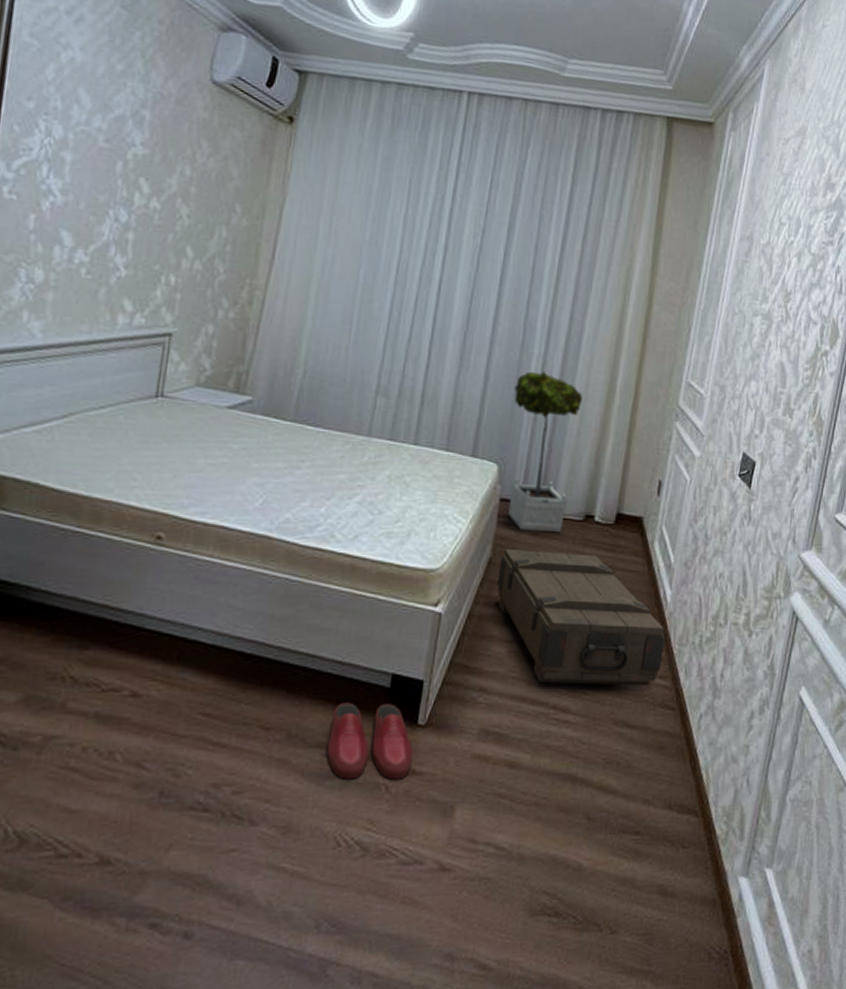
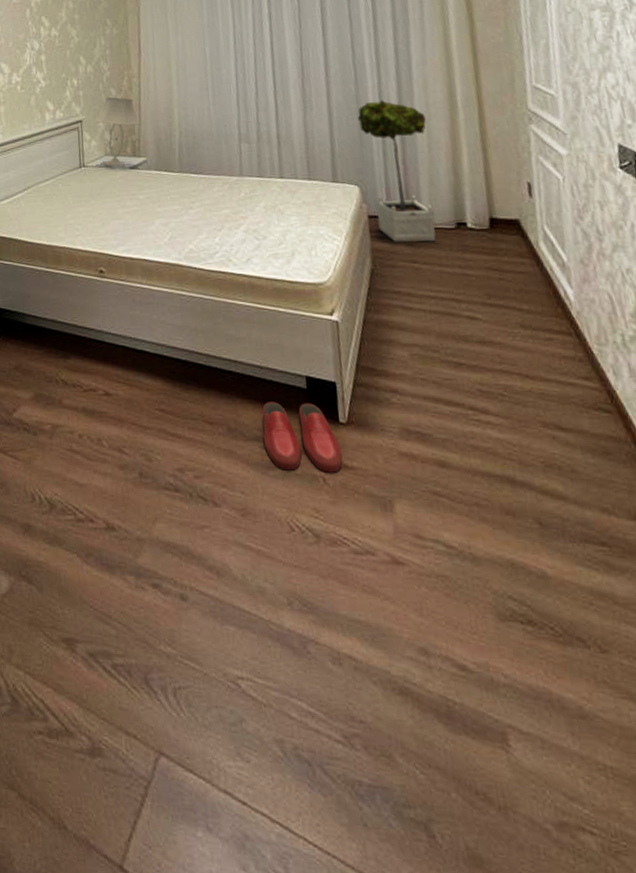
table lamp: none [190,309,254,405] -> present [94,97,140,168]
ammo crate: present [497,549,666,686] -> none [382,259,583,388]

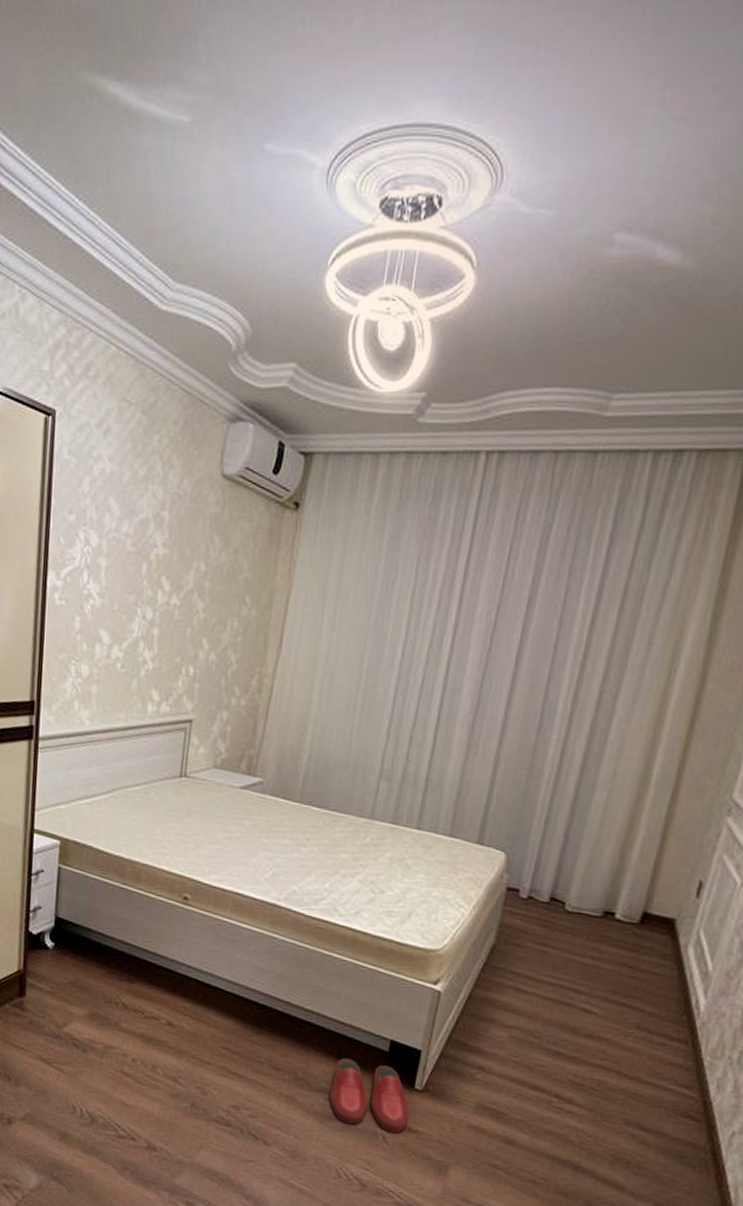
table lamp: present [94,97,140,168] -> none [208,697,264,786]
potted tree: present [357,99,437,242] -> none [515,757,609,927]

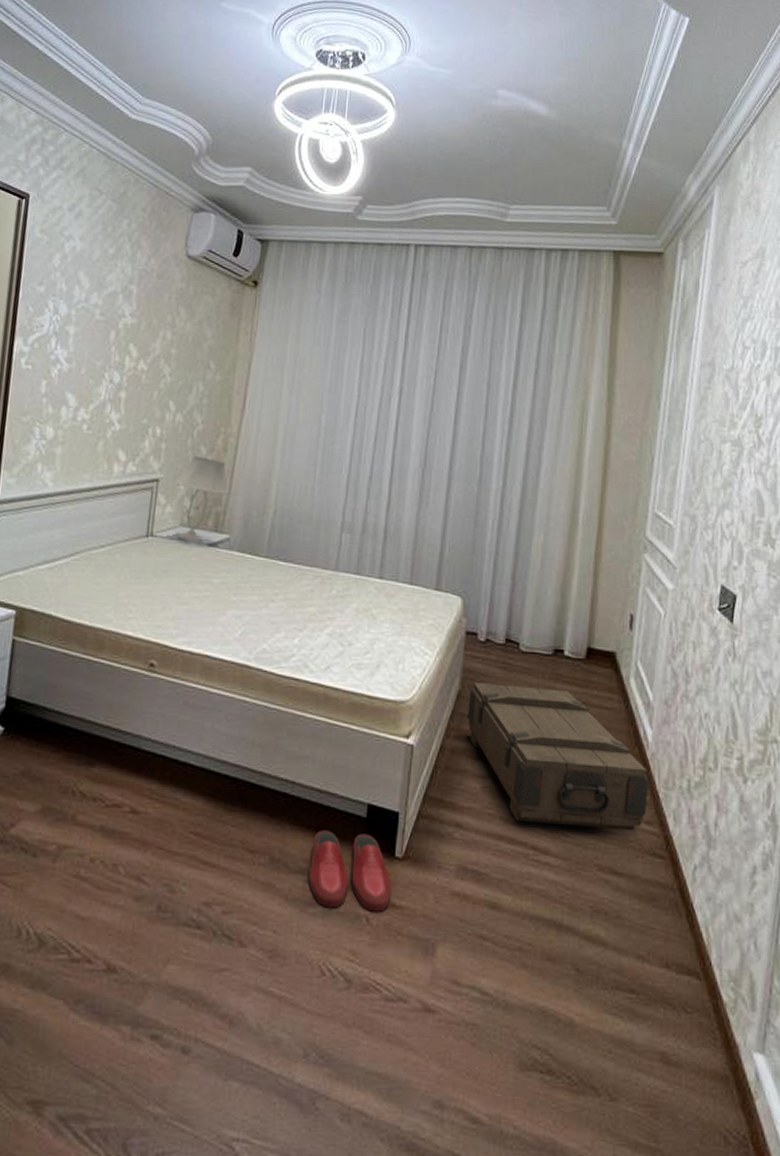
table lamp: none [208,697,264,786] -> present [174,456,230,543]
ammo crate: none [500,938,695,1093] -> present [467,683,649,831]

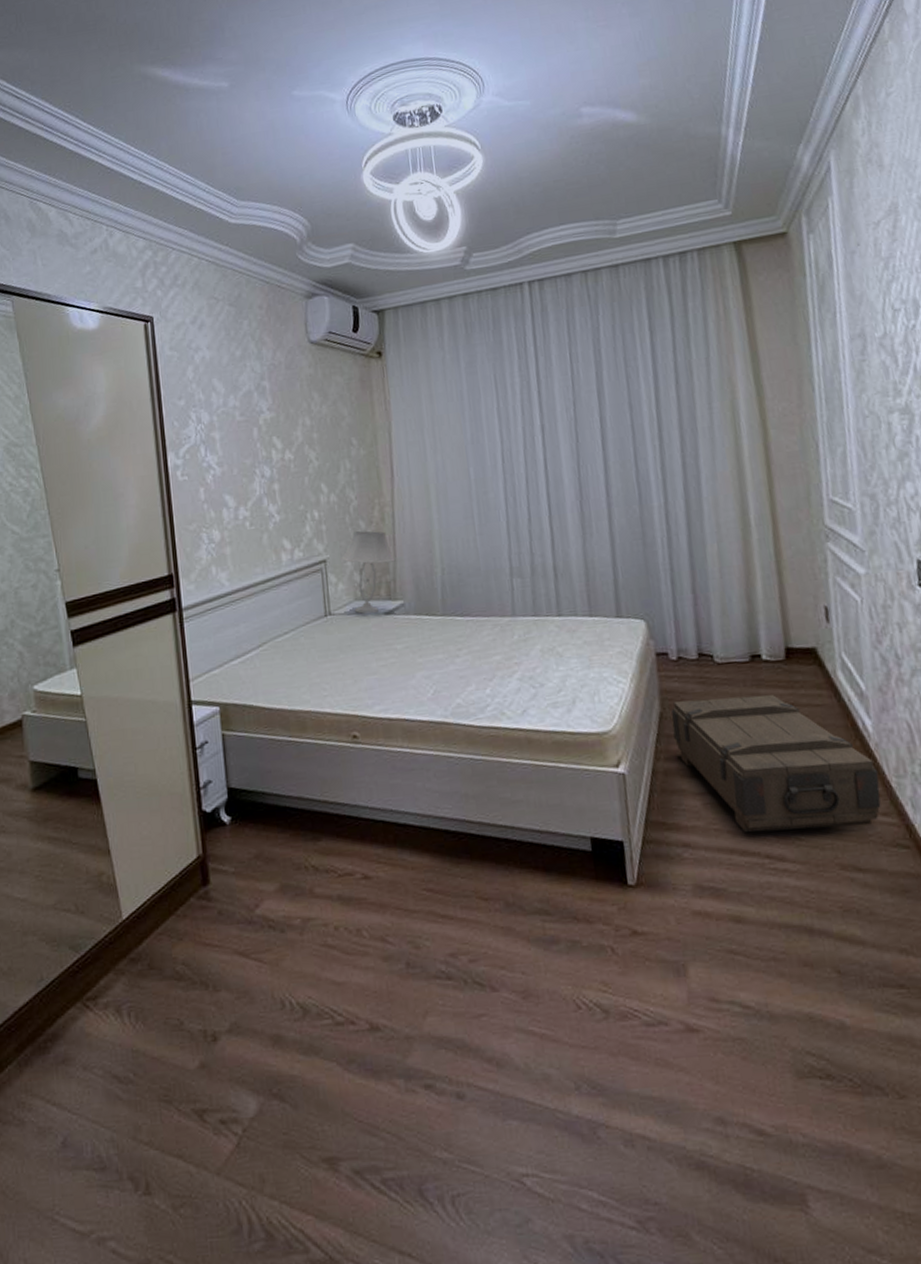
slippers: present [308,830,392,912] -> none [543,866,632,944]

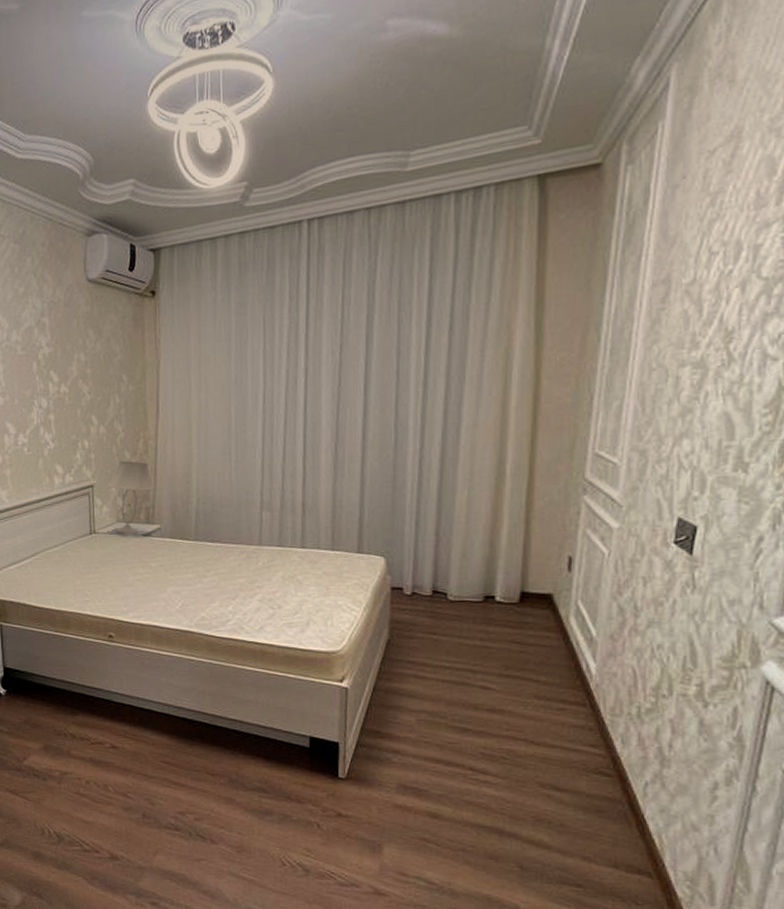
ammo crate: present [671,694,881,833] -> none [398,631,594,753]

